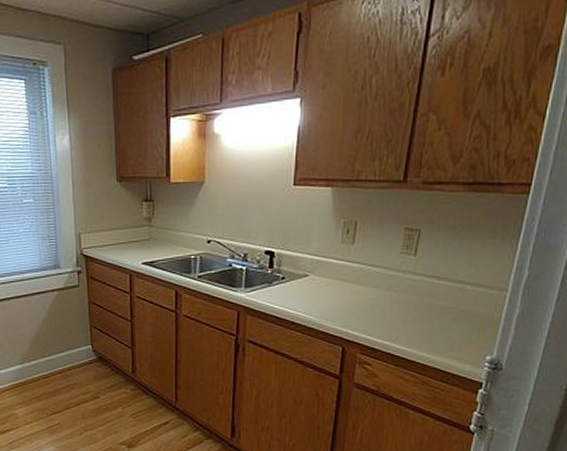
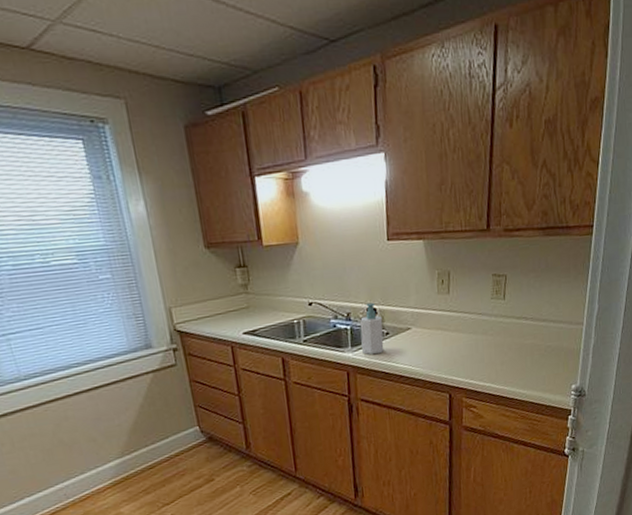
soap bottle: none [256,246,280,298] -> present [360,302,384,355]

